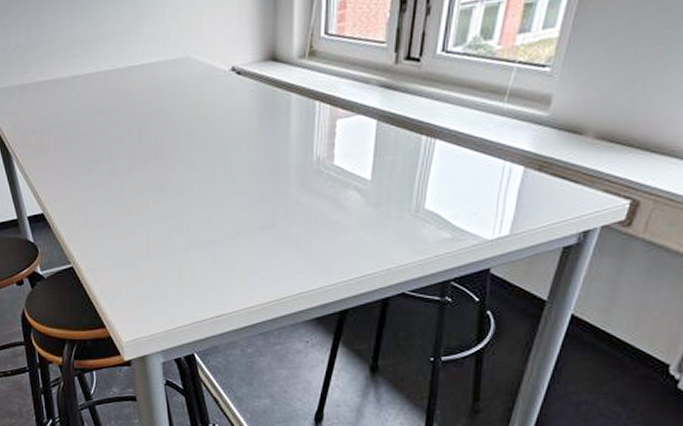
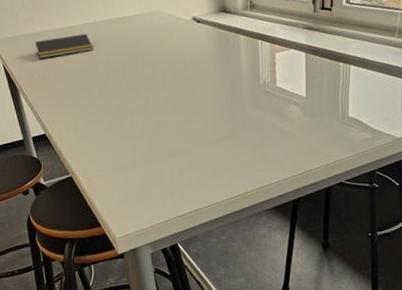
notepad: none [32,86,104,117] -> present [35,33,94,58]

